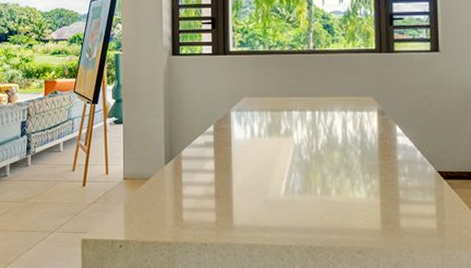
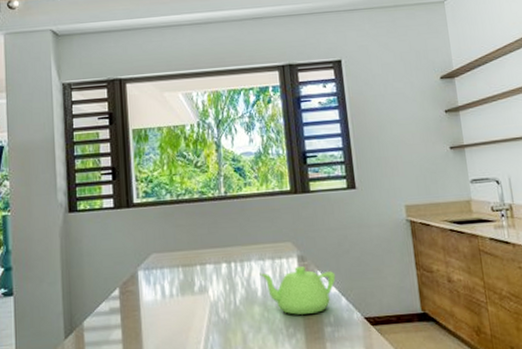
teapot: none [341,120,413,163] -> present [260,266,336,315]

